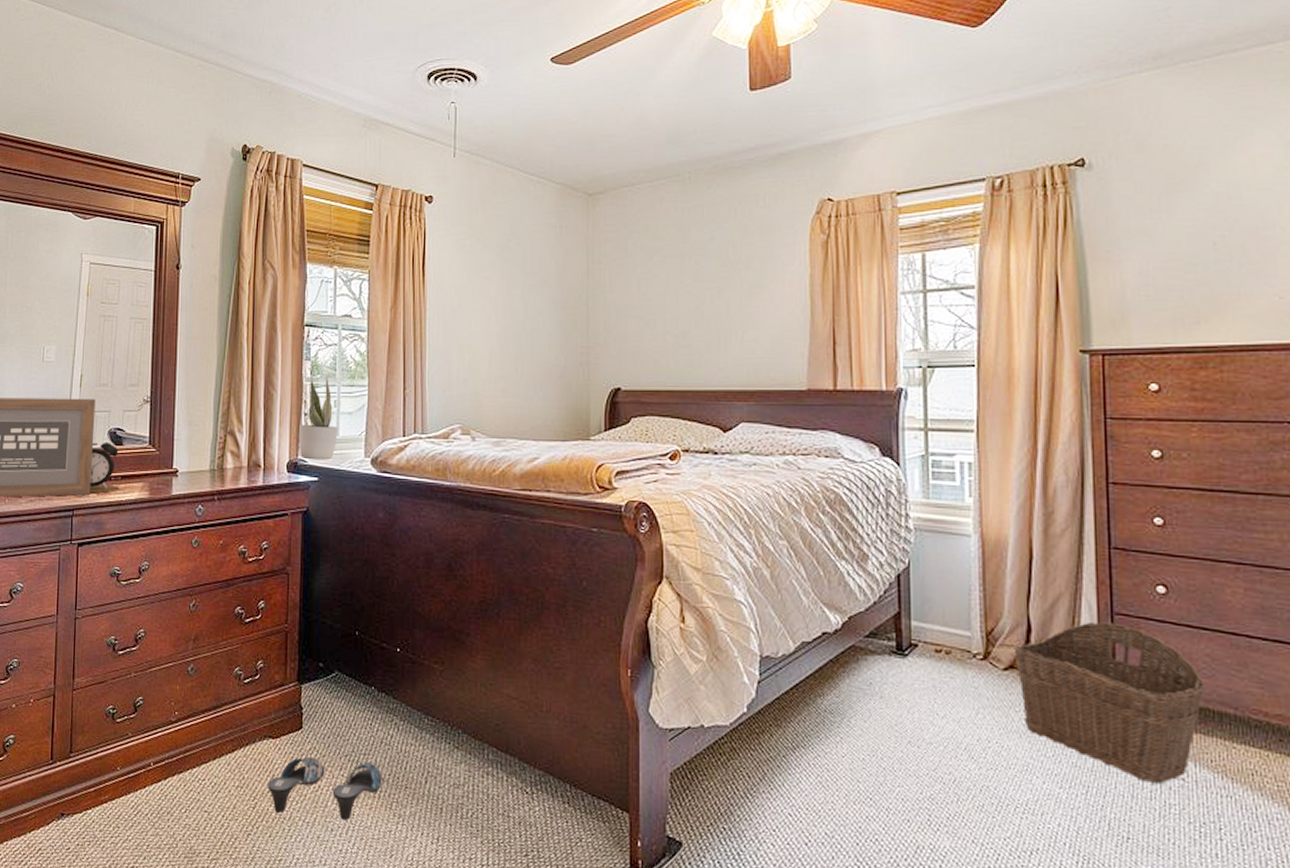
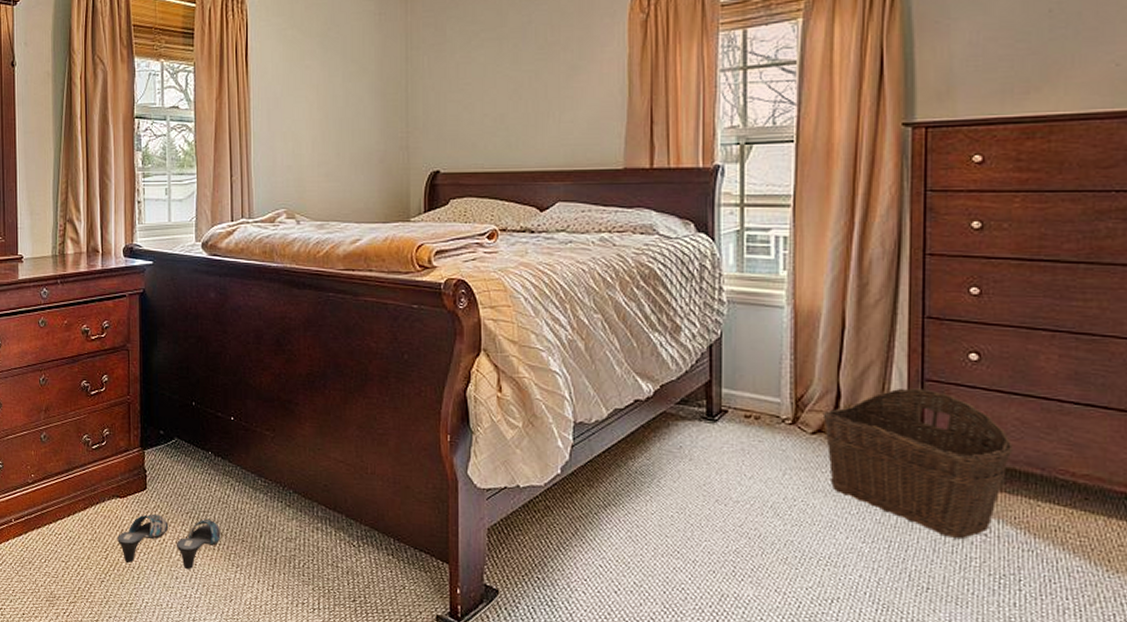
potted plant: present [299,376,338,460] -> none [134,166,170,245]

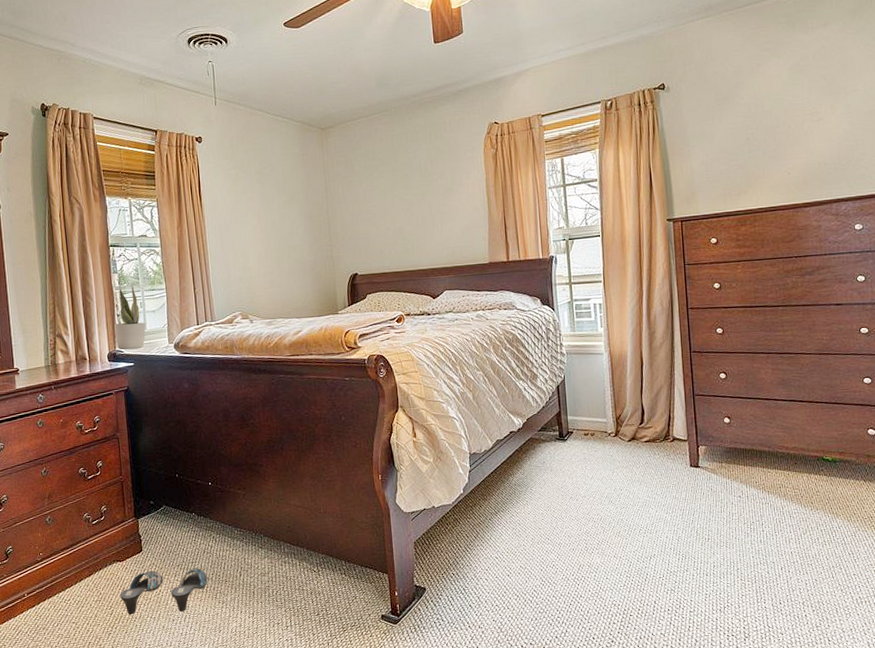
potted plant: none [134,166,170,245] -> present [114,284,146,350]
wicker basket: present [822,388,1013,538] -> none [634,401,751,502]

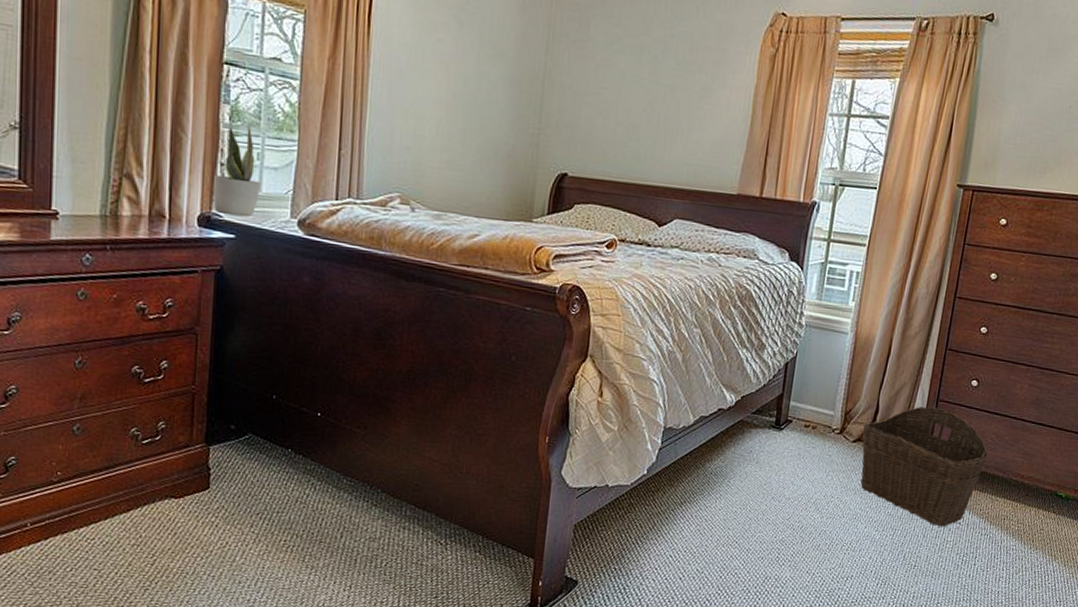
slippers: present [120,568,208,615] -> none [168,515,296,572]
wicker basket: none [634,401,751,502] -> present [860,406,989,526]

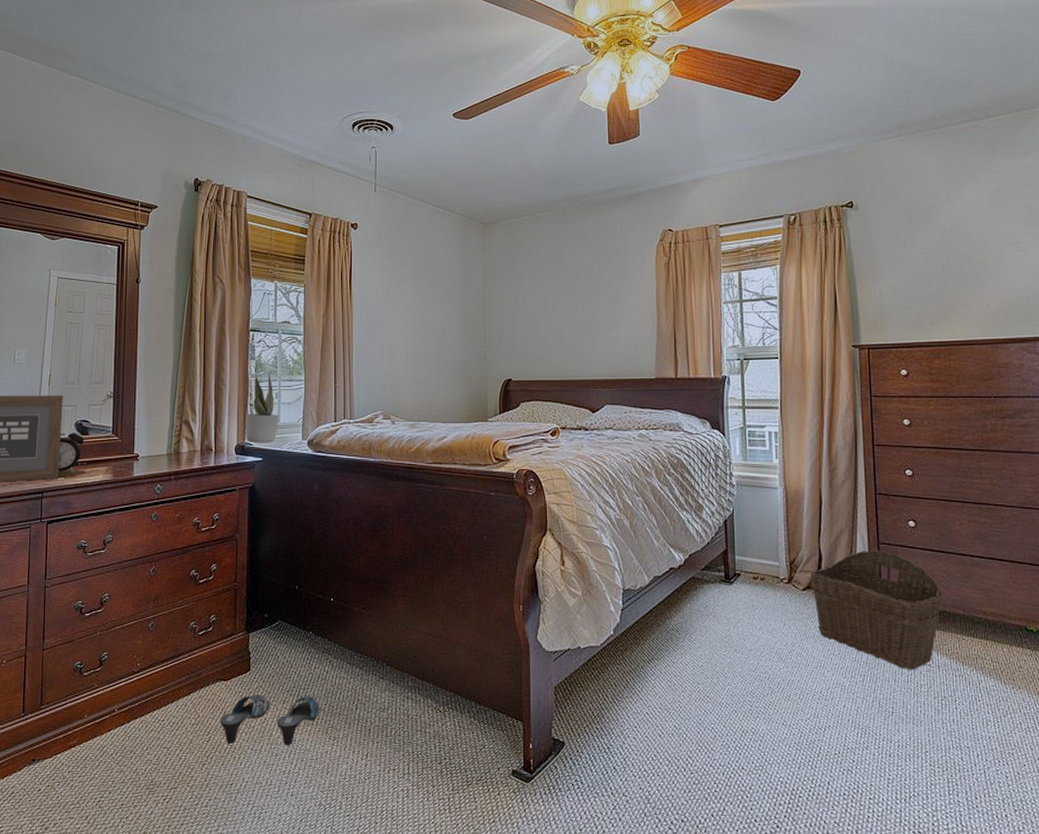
slippers: none [168,515,296,572] -> present [220,694,320,745]

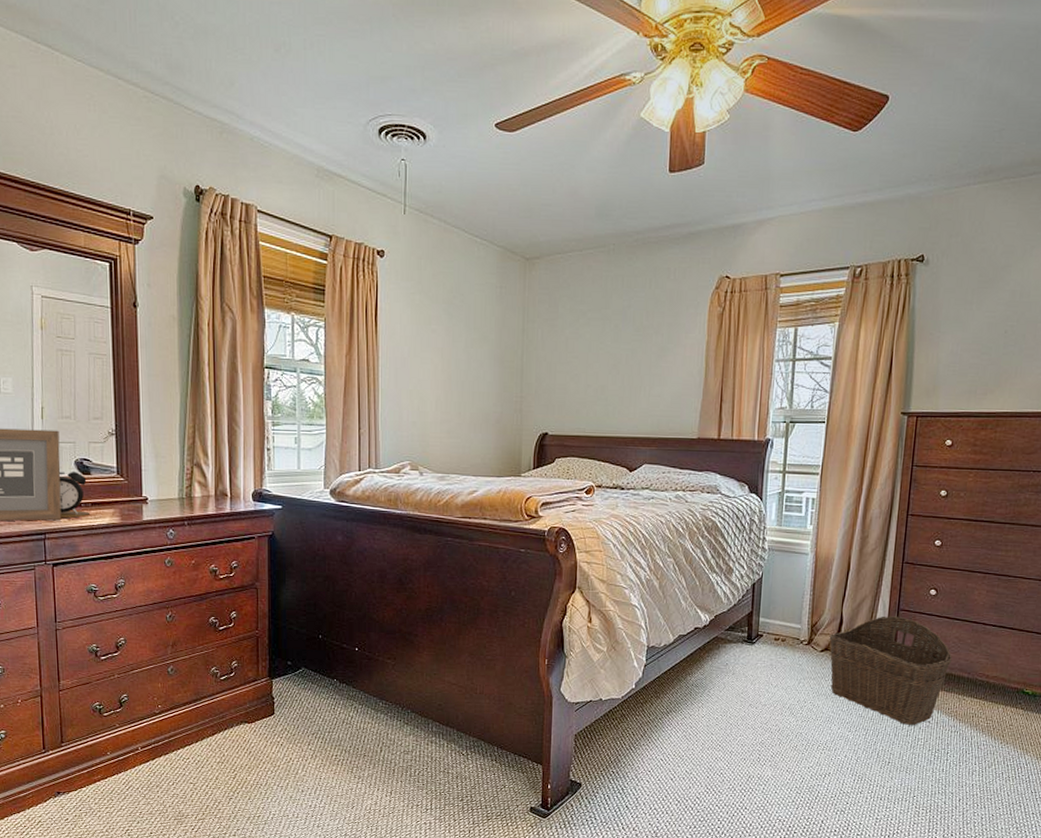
slippers: present [220,694,320,745] -> none [245,736,344,783]
potted plant: present [246,373,279,443] -> none [263,415,299,491]

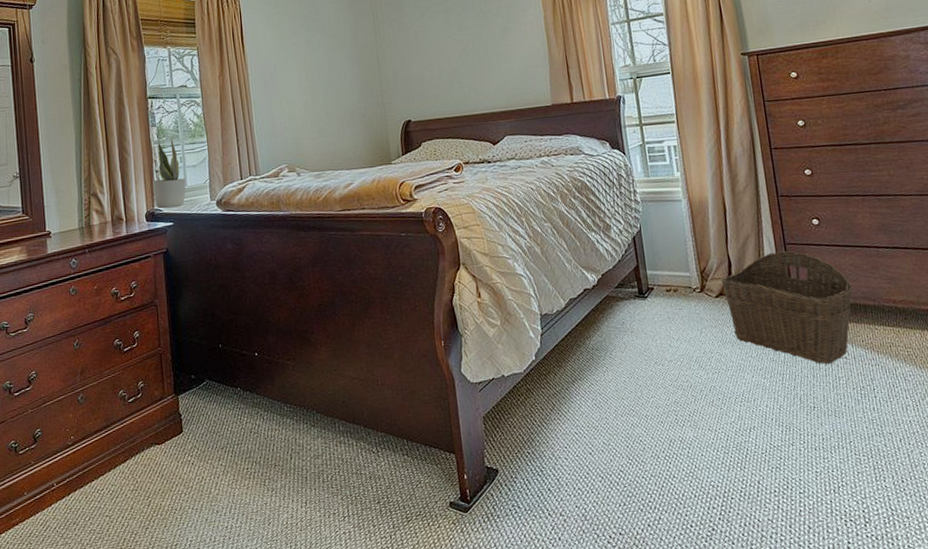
potted plant: none [263,415,299,491] -> present [153,138,186,209]

